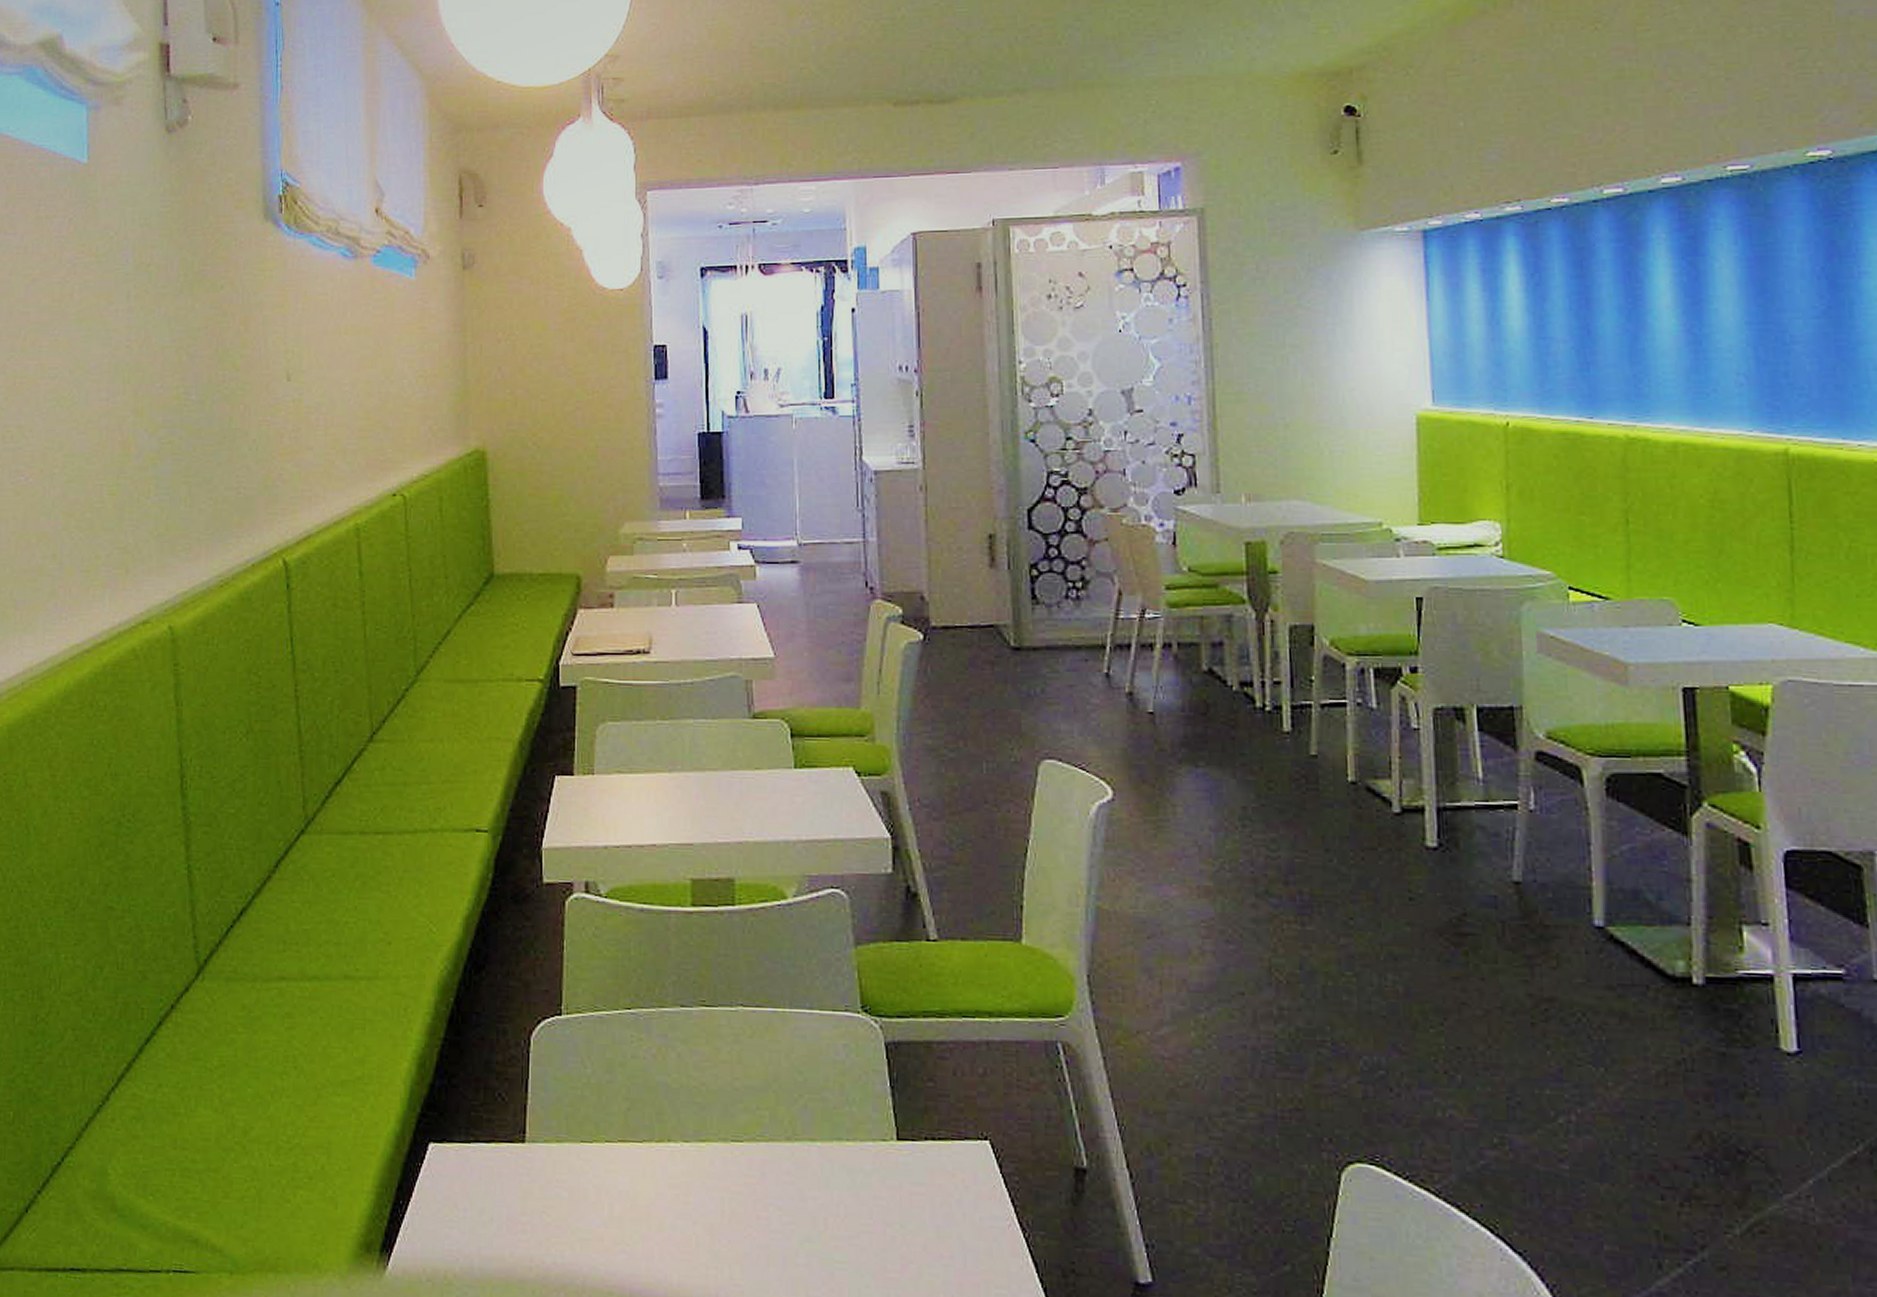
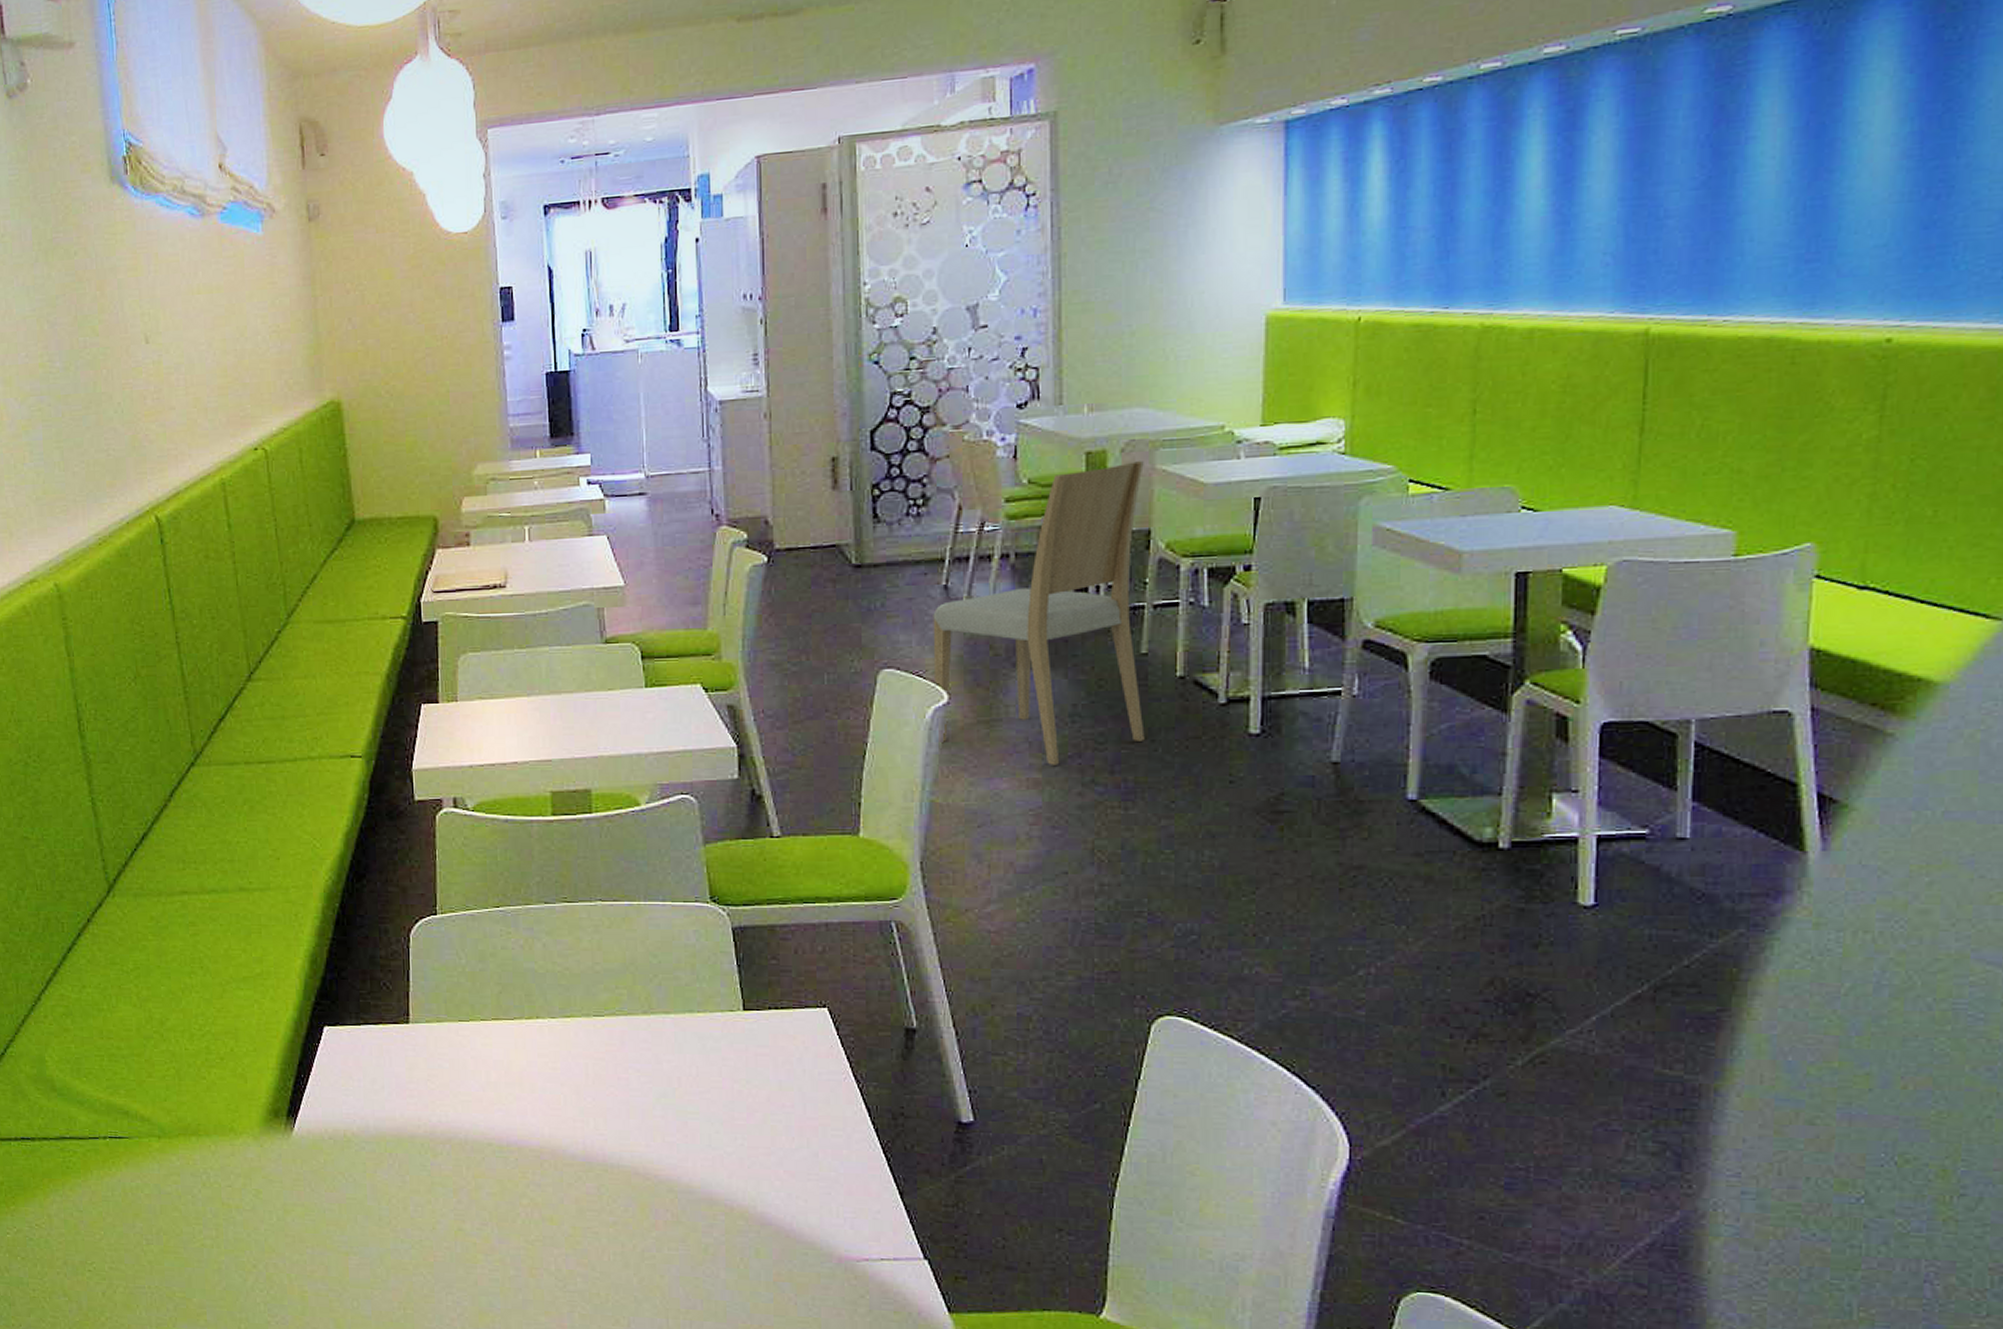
dining chair: none [1095,553,1319,873] -> present [933,460,1145,765]

